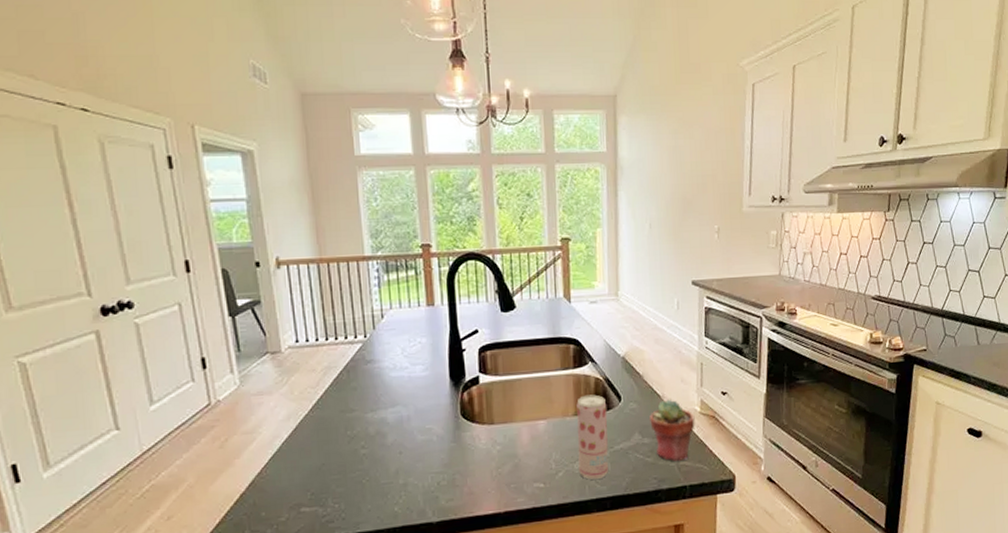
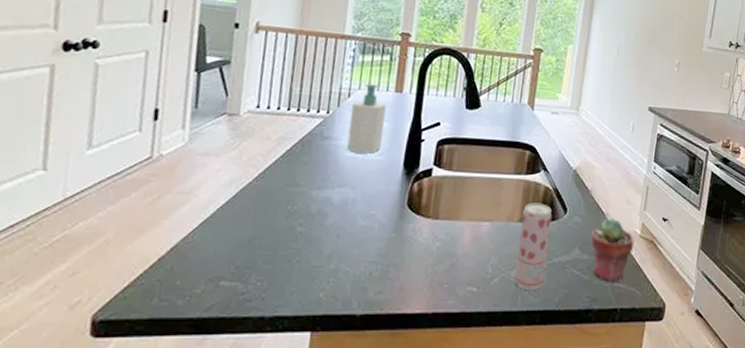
soap bottle: none [386,301,425,372] -> present [346,84,386,154]

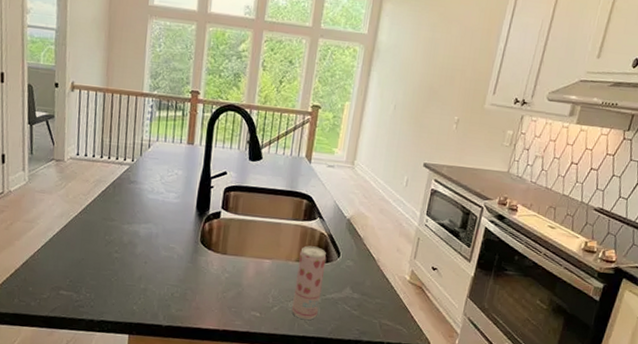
soap bottle: present [346,84,386,154] -> none [149,136,180,197]
potted succulent: present [591,218,635,282] -> none [362,264,403,320]

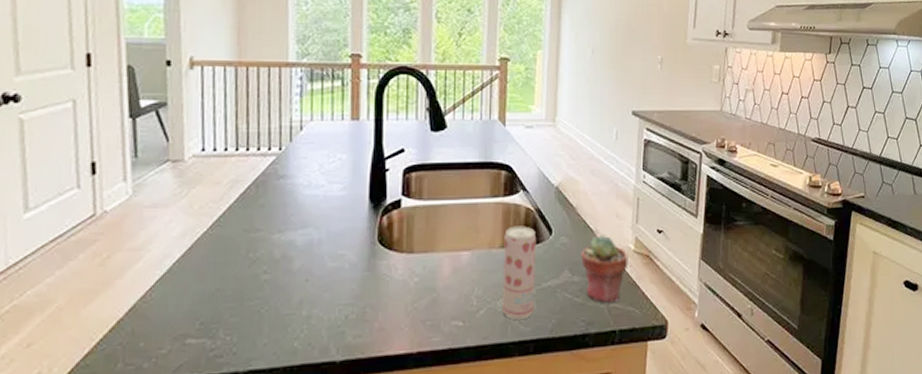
potted succulent: none [362,264,403,320] -> present [581,235,628,303]

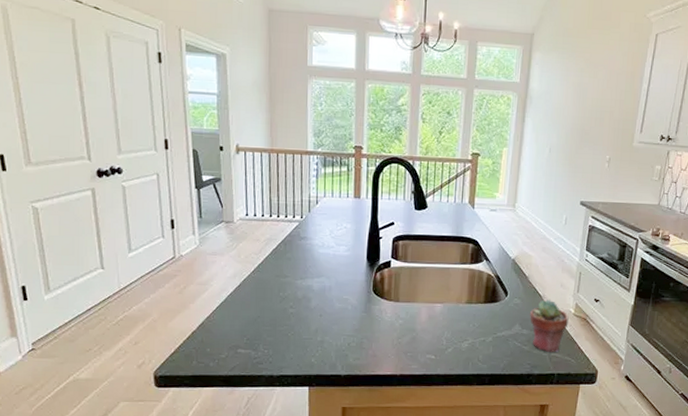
beverage can: present [502,226,537,320] -> none [465,287,495,358]

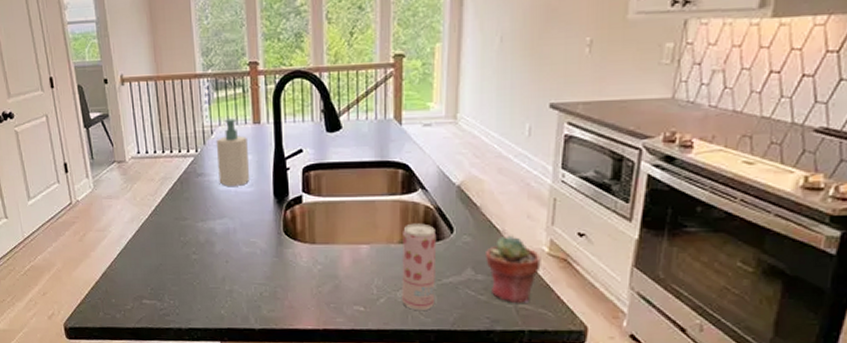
soap bottle: none [320,192,348,250] -> present [216,119,250,186]
beverage can: none [465,287,495,358] -> present [402,223,437,310]

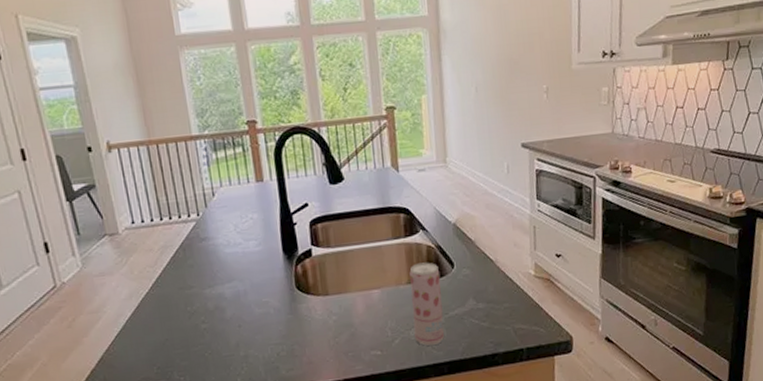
soap bottle: present [216,119,250,186] -> none [218,178,258,248]
potted succulent: present [486,235,541,303] -> none [483,263,530,325]

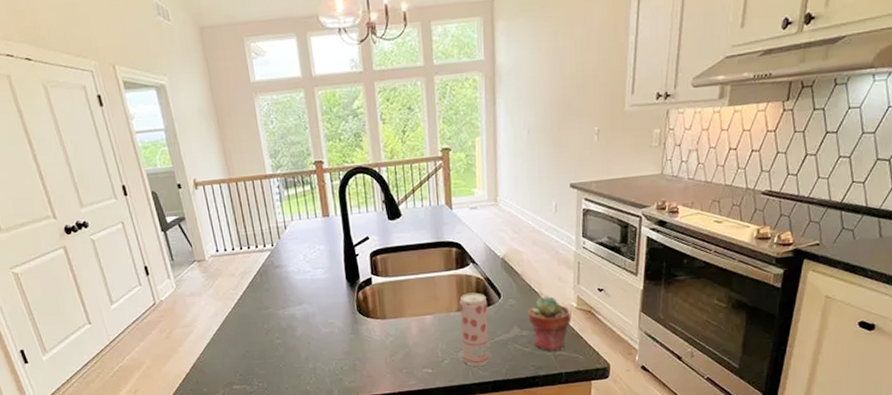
potted succulent: none [483,263,530,325] -> present [528,295,572,351]

